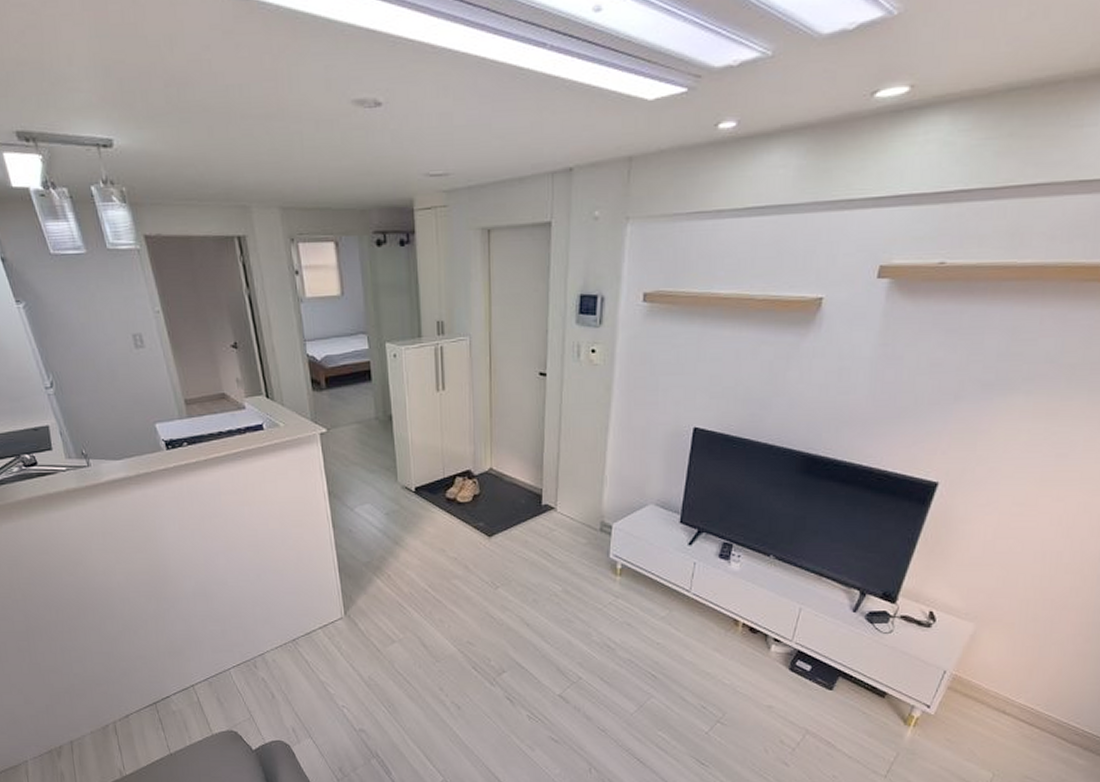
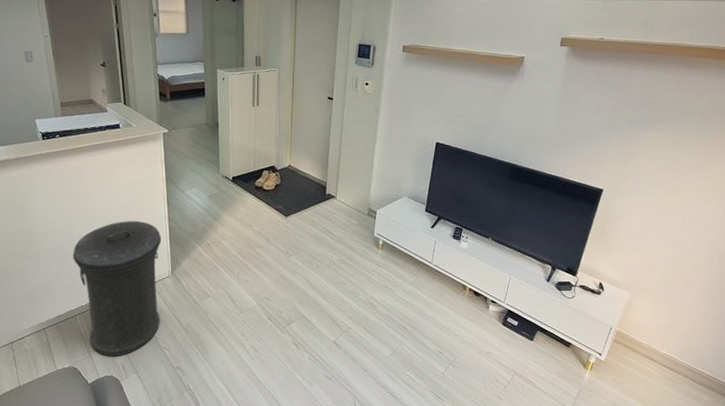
trash can: none [218,549,335,717] -> present [73,221,162,356]

